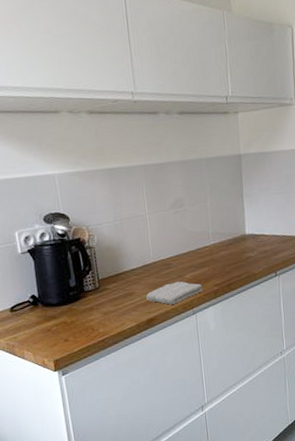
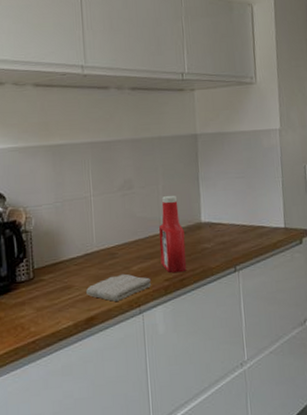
ketchup bottle: none [208,211,234,280] -> present [158,195,187,274]

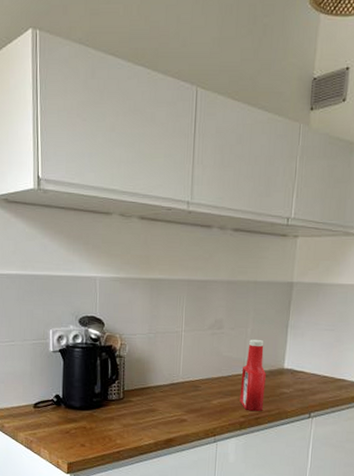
washcloth: present [85,273,152,302] -> none [167,405,229,429]

